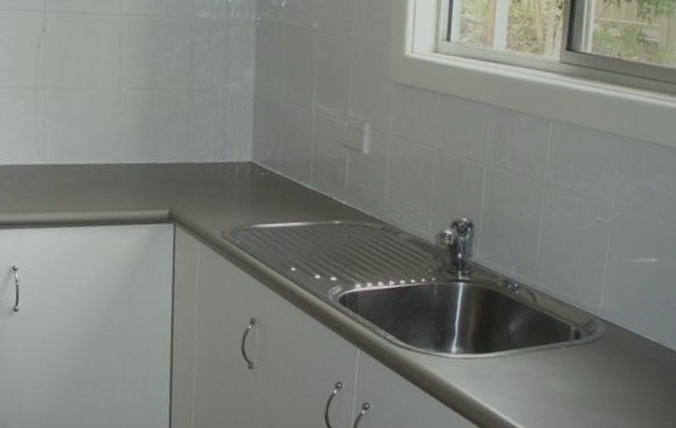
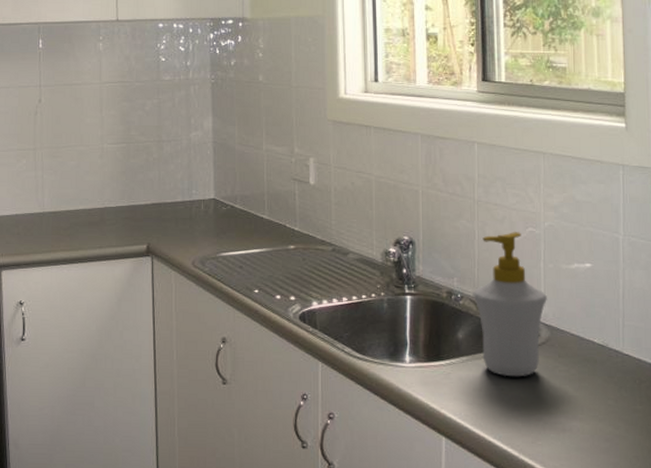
soap bottle: none [530,220,608,373] -> present [473,232,547,377]

